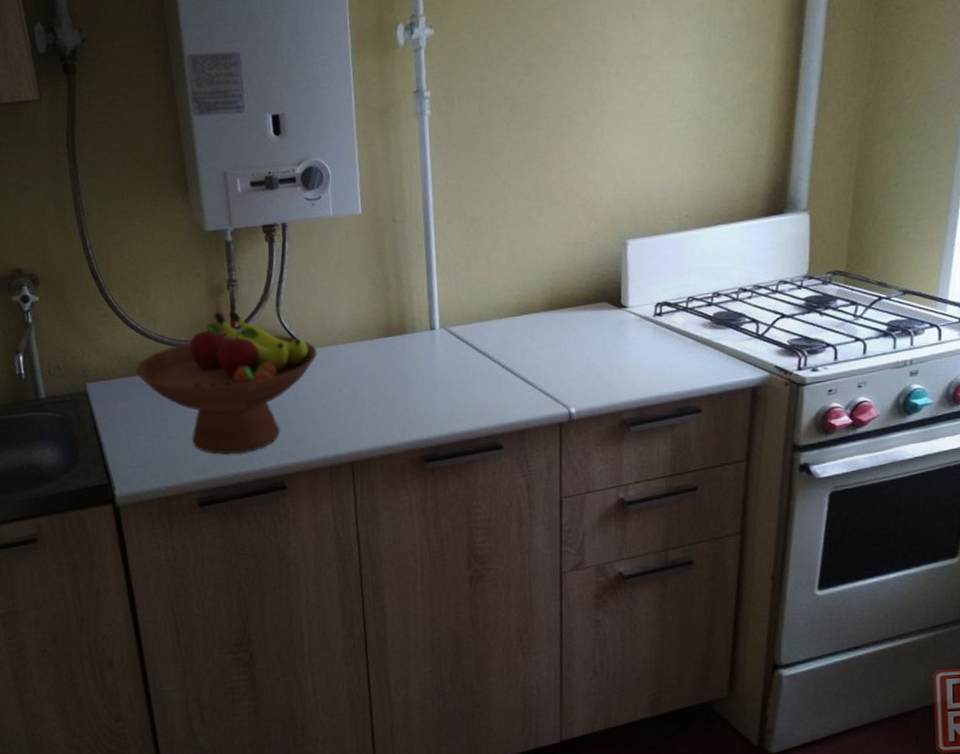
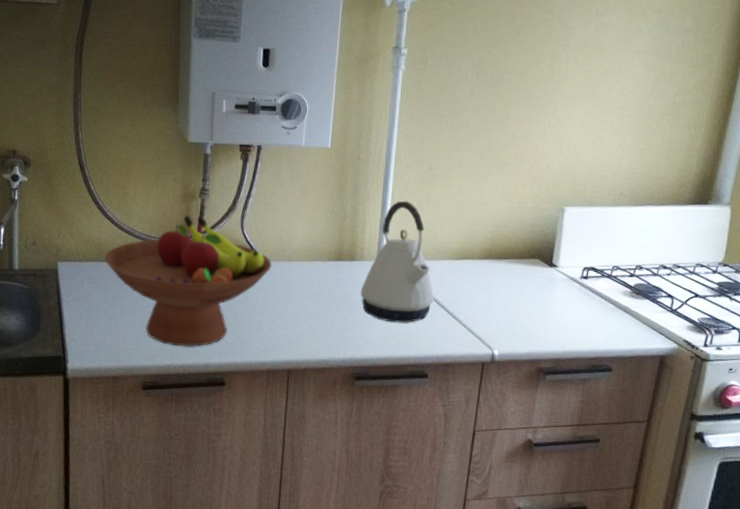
kettle: none [416,259,498,395] -> present [360,200,434,323]

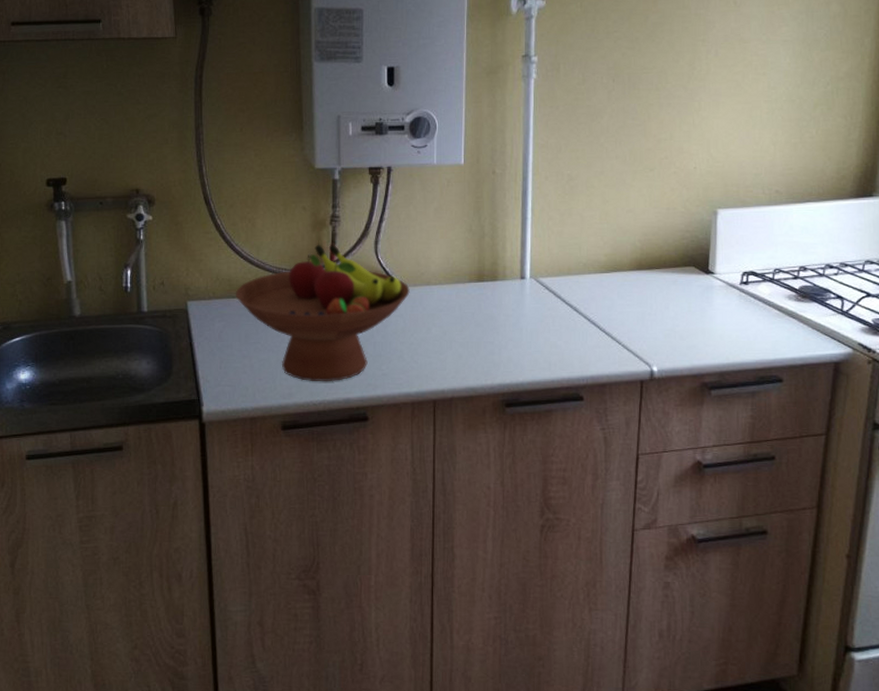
kettle: present [360,200,434,323] -> none [505,214,584,344]

